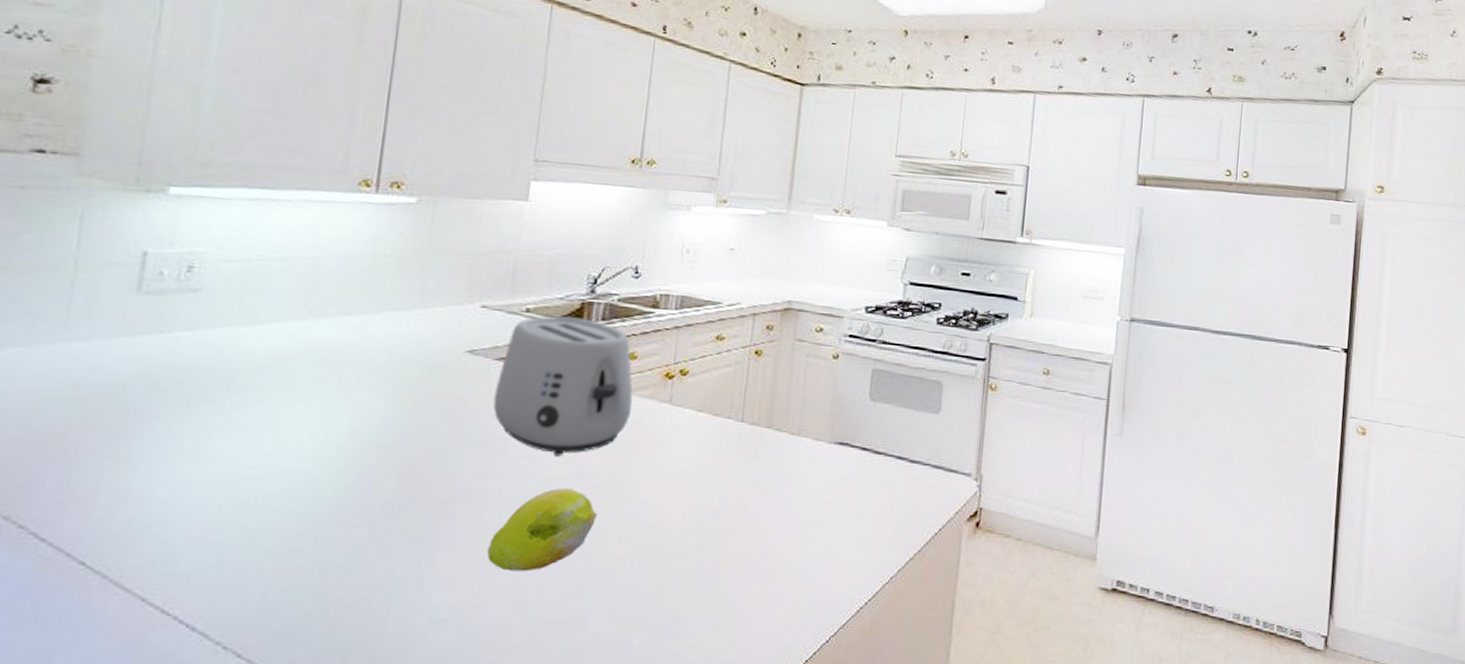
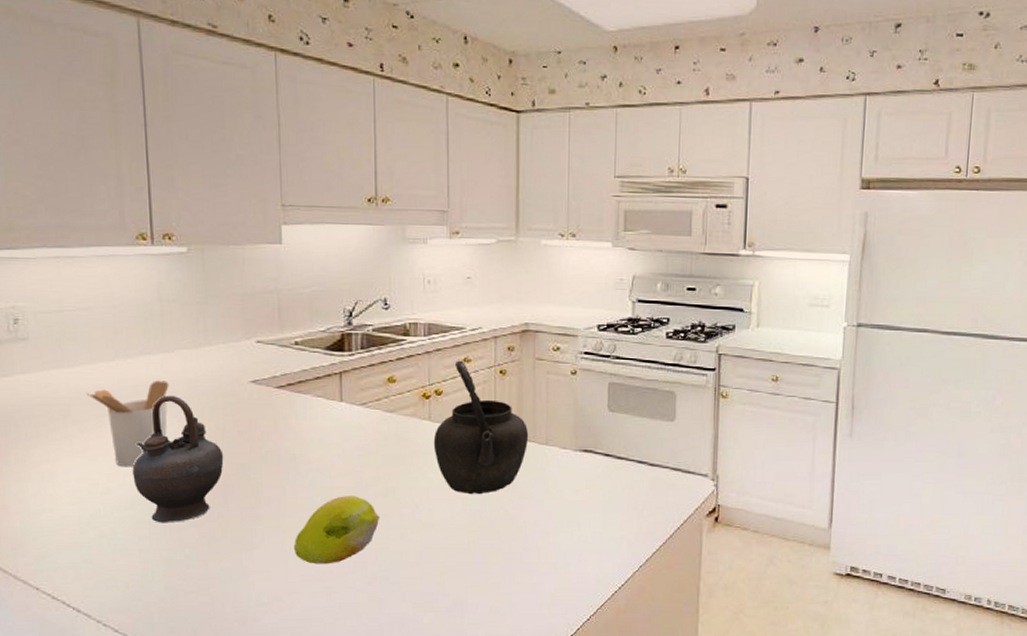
utensil holder: none [260,345,367,448] -> present [86,380,169,467]
teapot: none [299,362,419,518] -> present [132,395,224,523]
toaster: present [493,316,633,457] -> none [279,347,397,469]
kettle: none [670,337,780,491] -> present [433,360,529,495]

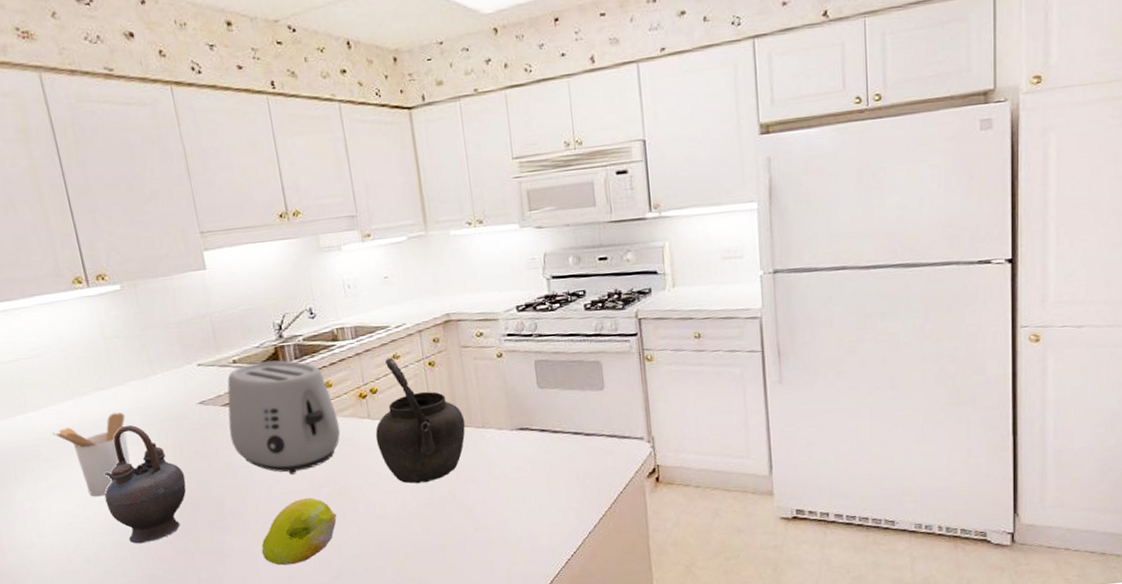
toaster: none [279,347,397,469] -> present [227,360,341,475]

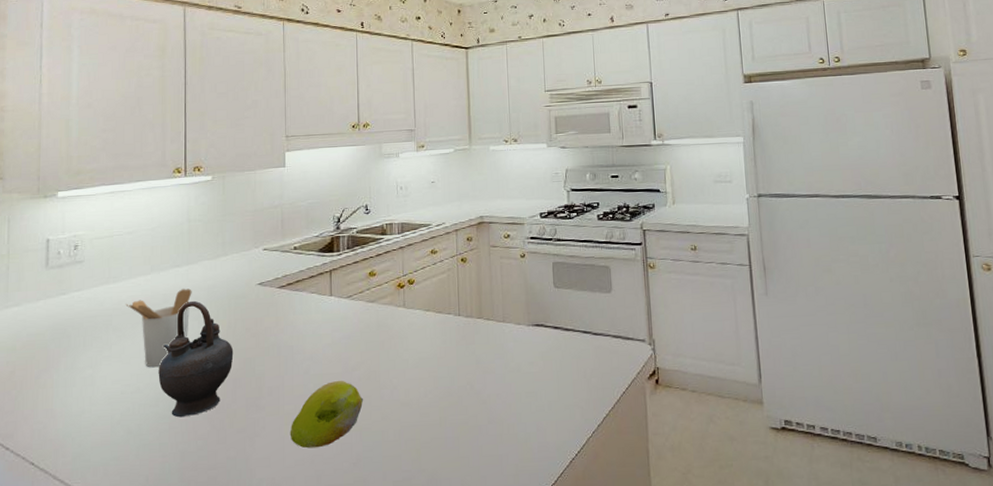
toaster: present [227,360,341,475] -> none [280,249,378,357]
kettle: present [375,357,466,484] -> none [407,252,488,373]

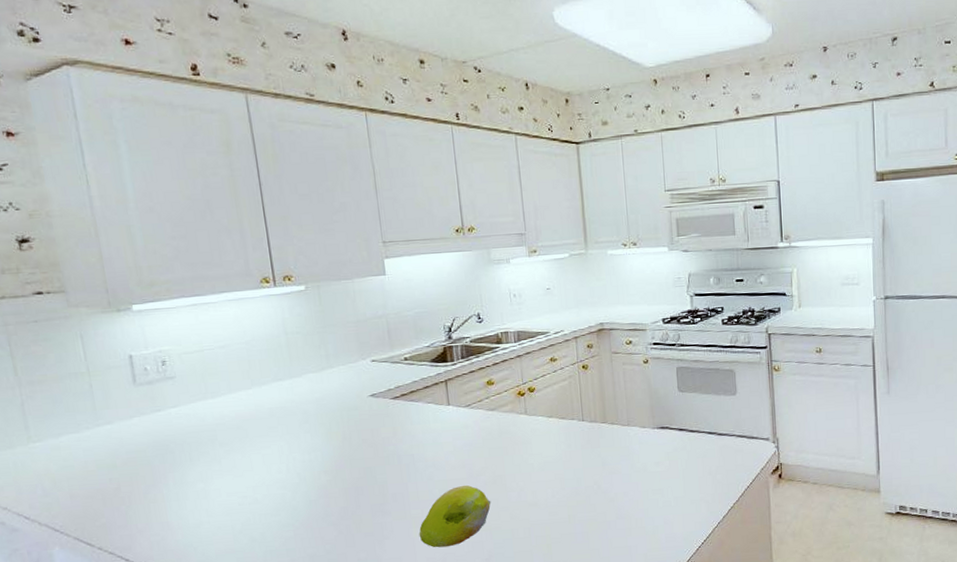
utensil holder: present [125,288,192,368] -> none [229,402,302,480]
teapot: present [158,300,234,418] -> none [274,413,353,525]

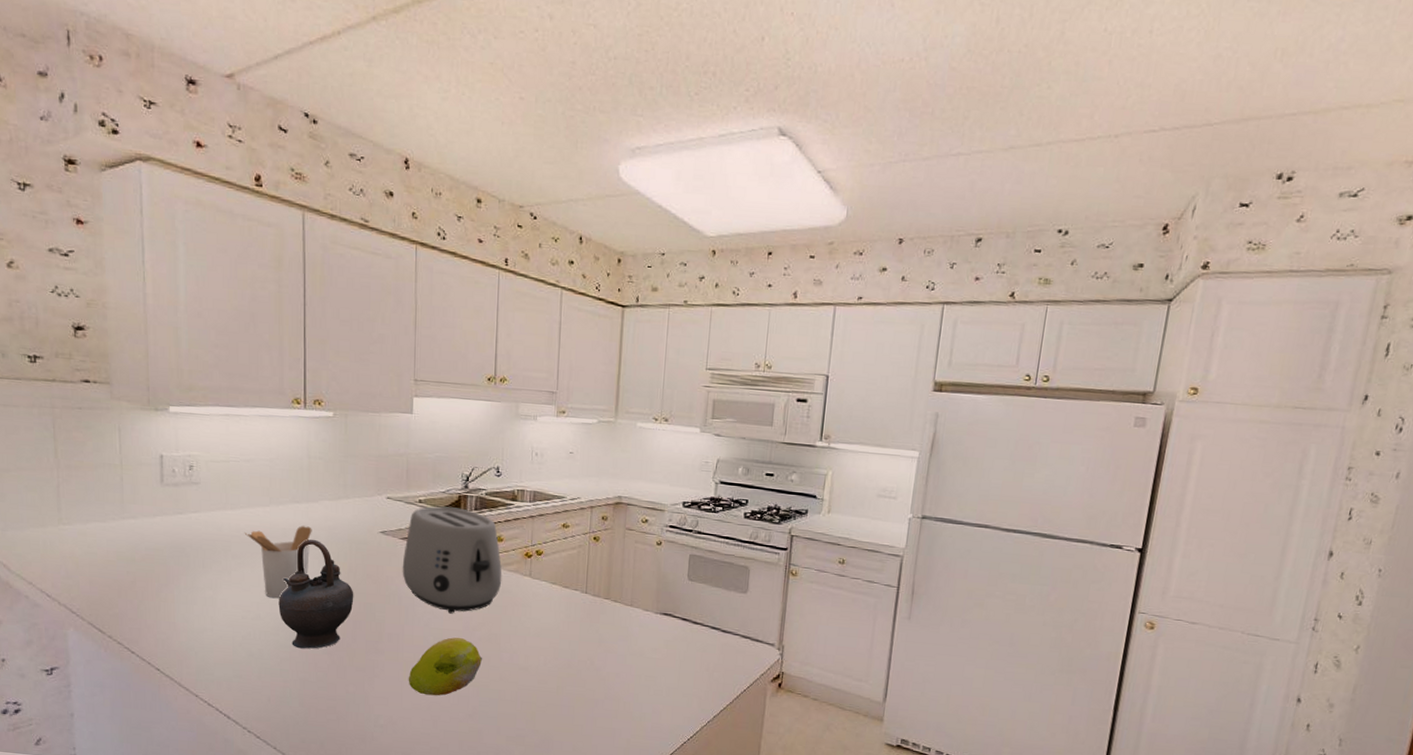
utensil holder: none [229,402,302,480] -> present [244,526,312,599]
teapot: none [274,413,353,525] -> present [278,539,354,649]
toaster: none [396,359,499,464] -> present [402,506,502,614]

